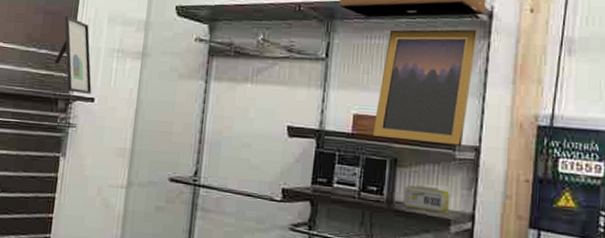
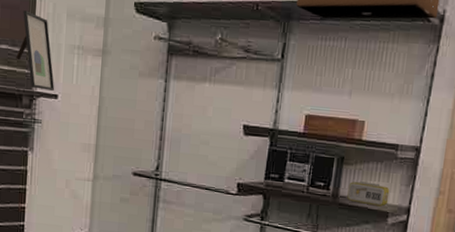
picture frame: present [372,29,478,147] -> none [322,32,429,147]

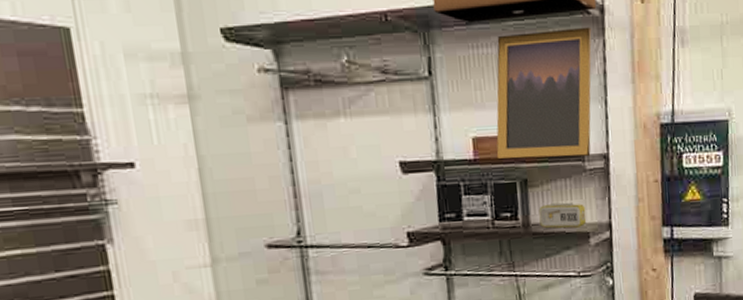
picture frame: present [16,10,55,92] -> none [54,56,129,161]
picture frame: none [322,32,429,147] -> present [496,27,592,160]

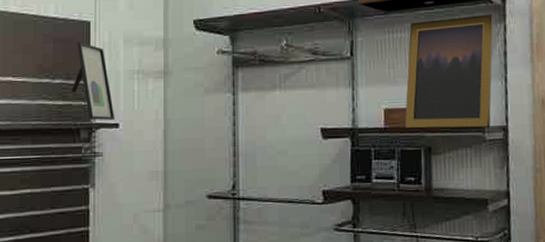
picture frame: none [54,56,129,161] -> present [71,42,115,121]
clock: present [539,202,587,228] -> none [440,170,485,194]

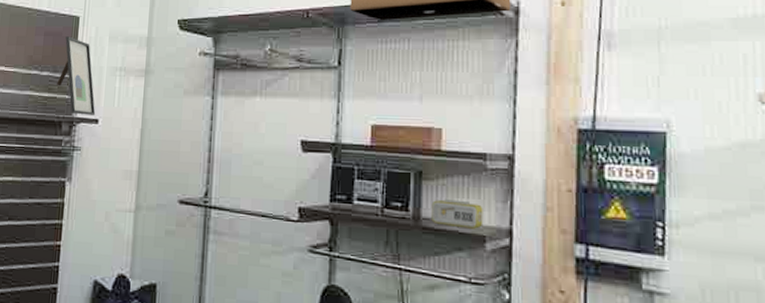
picture frame: present [404,14,494,130] -> none [393,27,504,156]
clock: none [440,170,485,194] -> present [431,199,483,229]

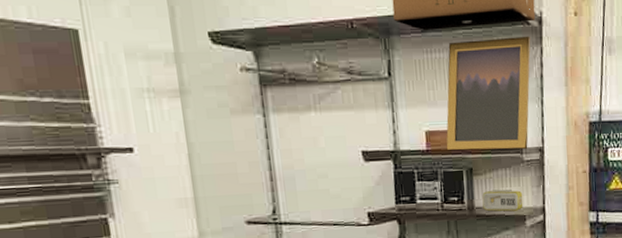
picture frame: present [57,36,96,116] -> none [64,54,128,146]
picture frame: none [393,27,504,156] -> present [446,36,531,151]

